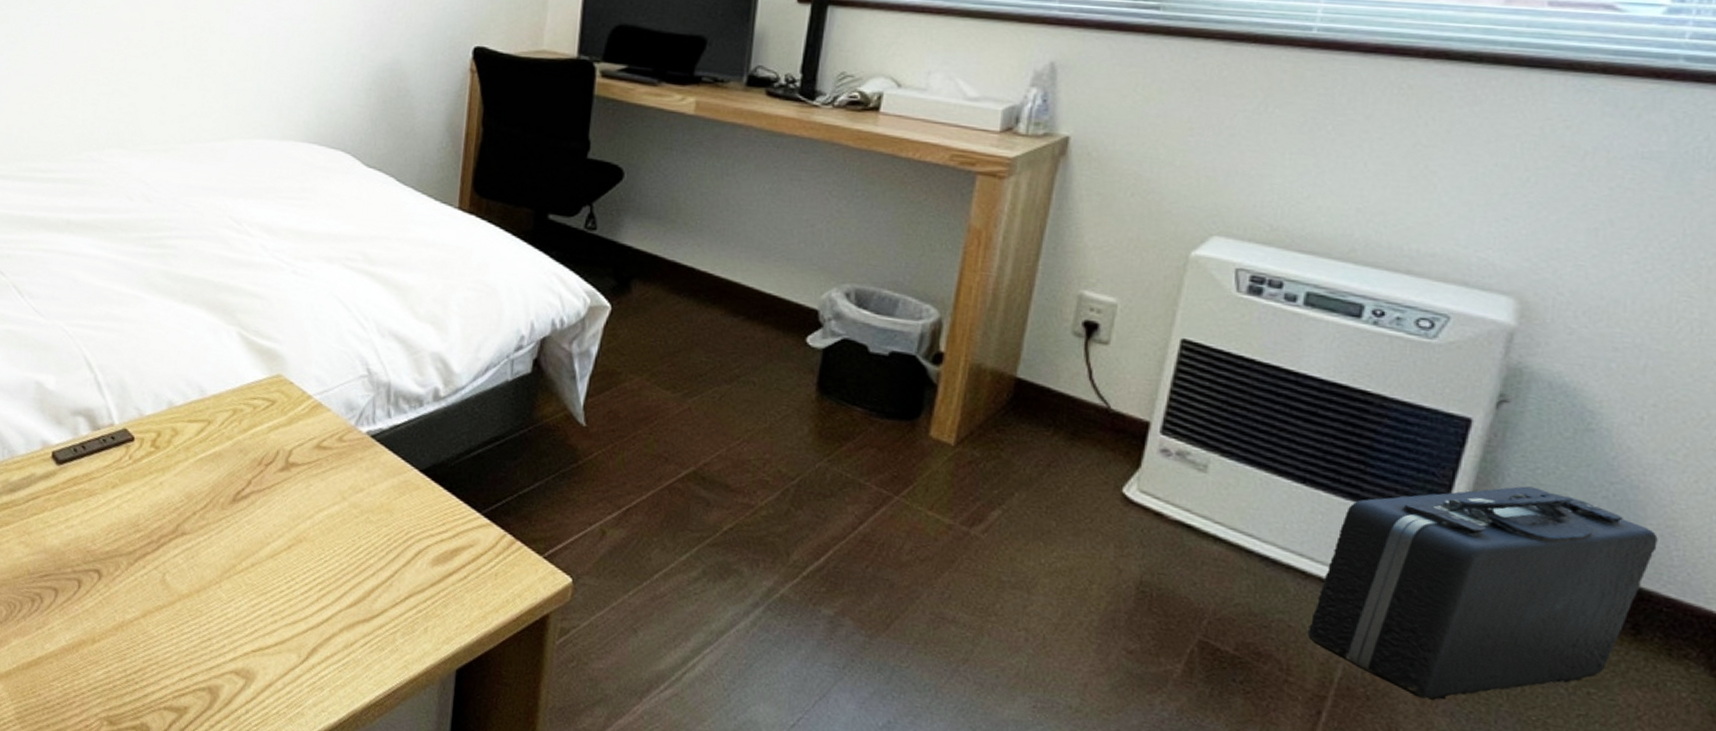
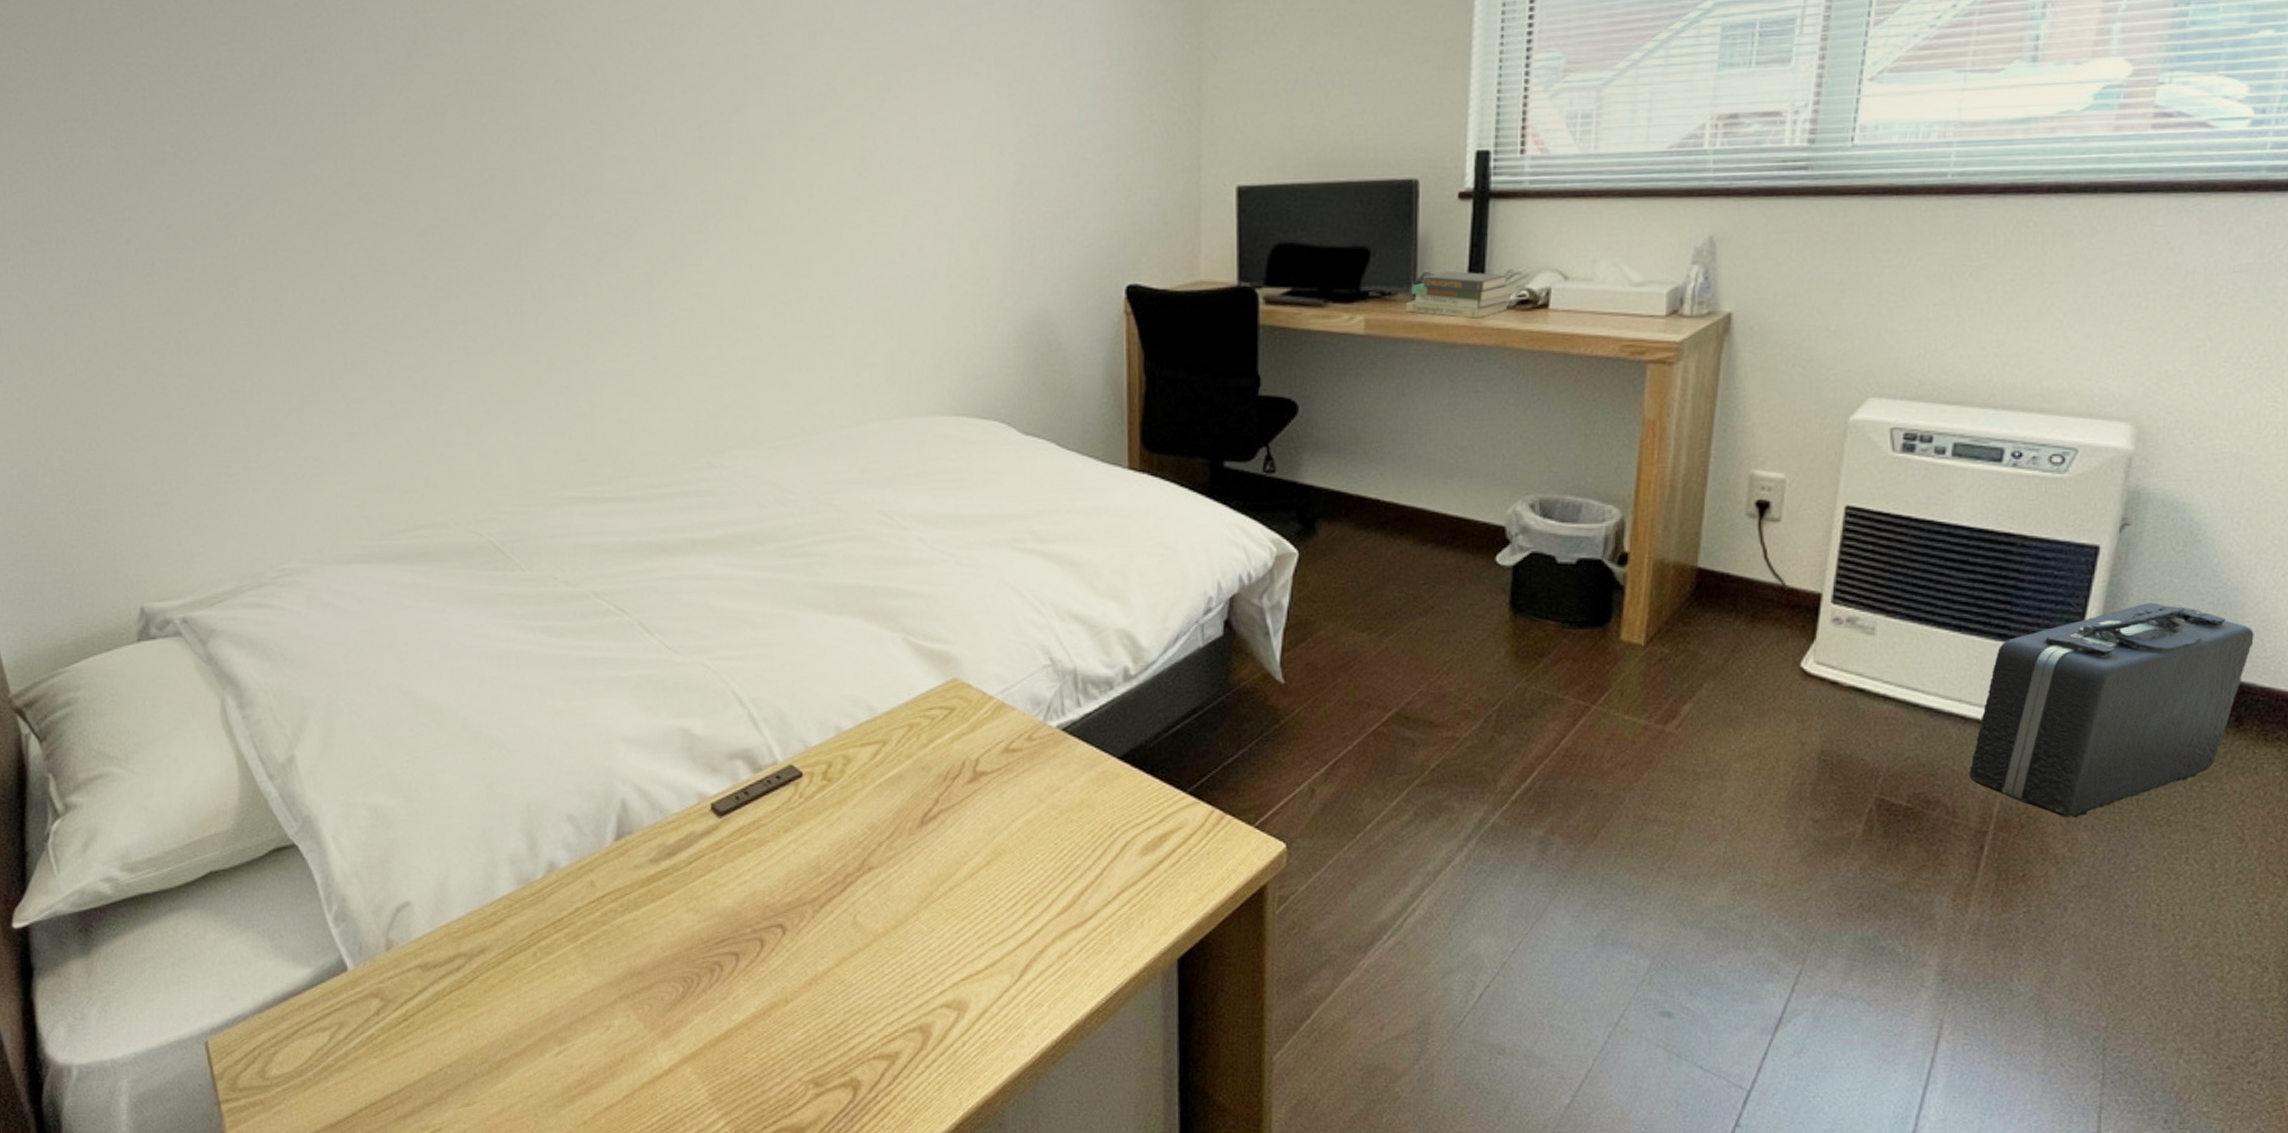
books: none [736,67,850,113] -> present [1405,271,1517,319]

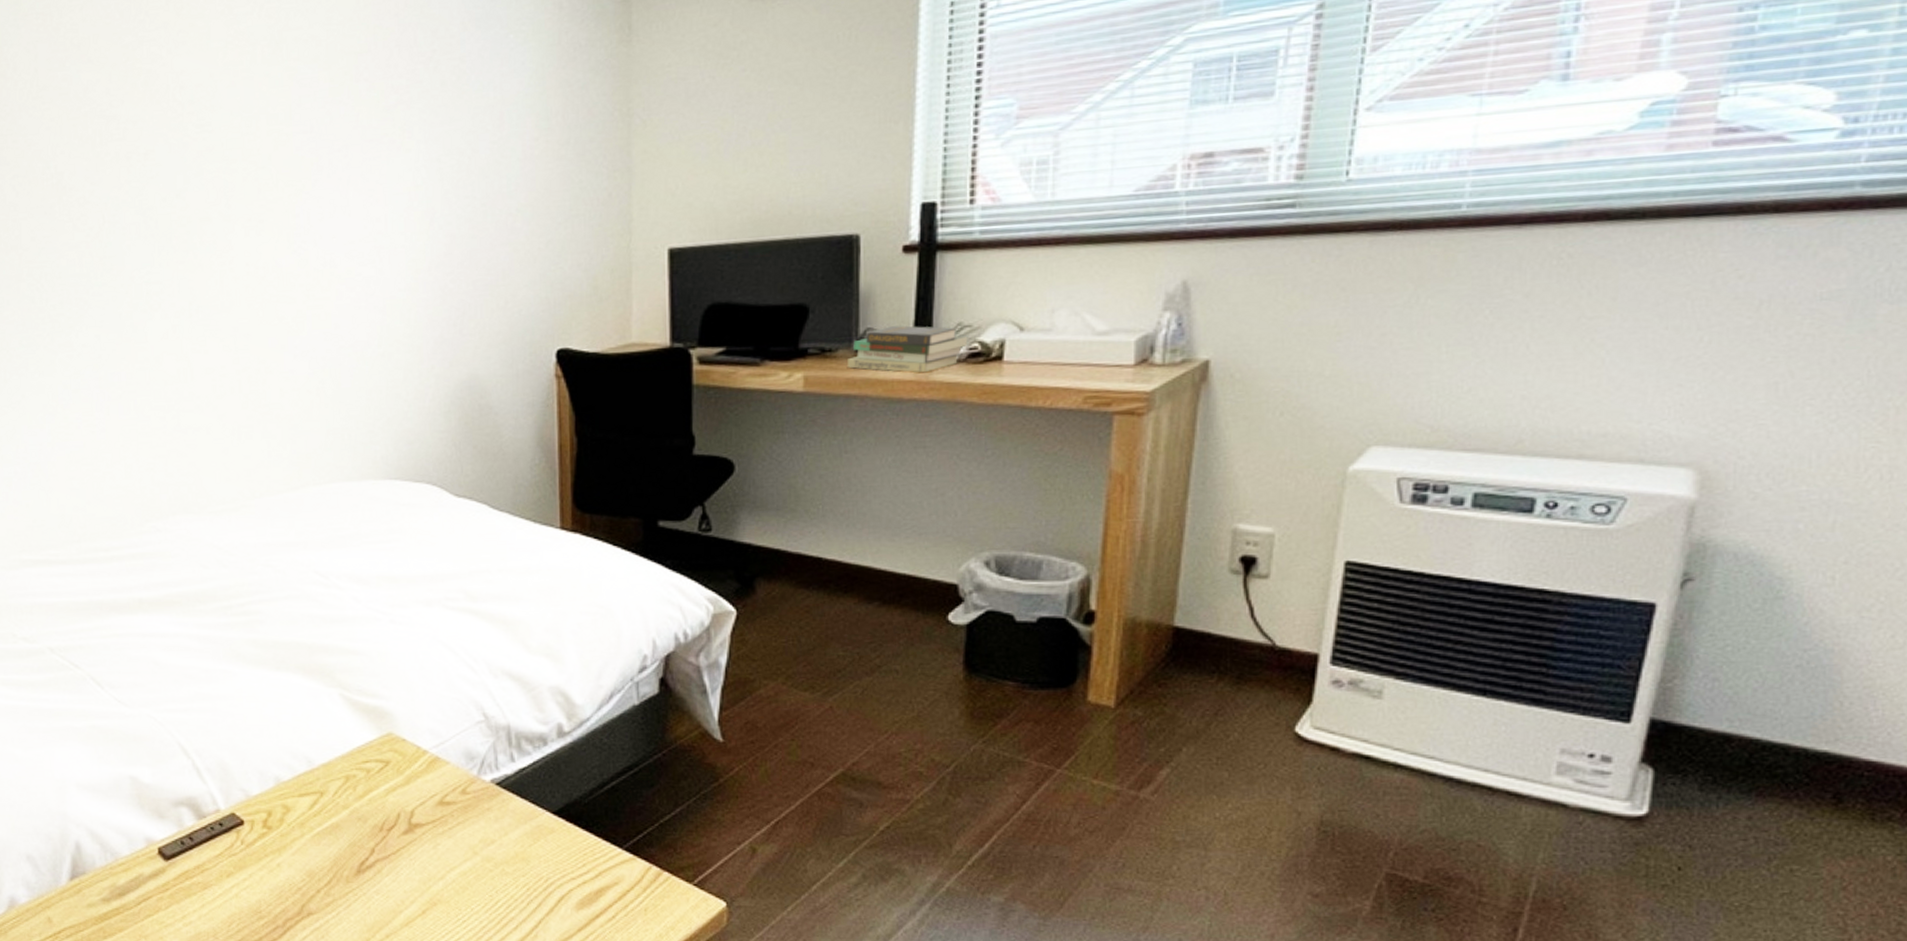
suitcase: present [1968,603,2254,817] -> none [1497,666,1855,900]

